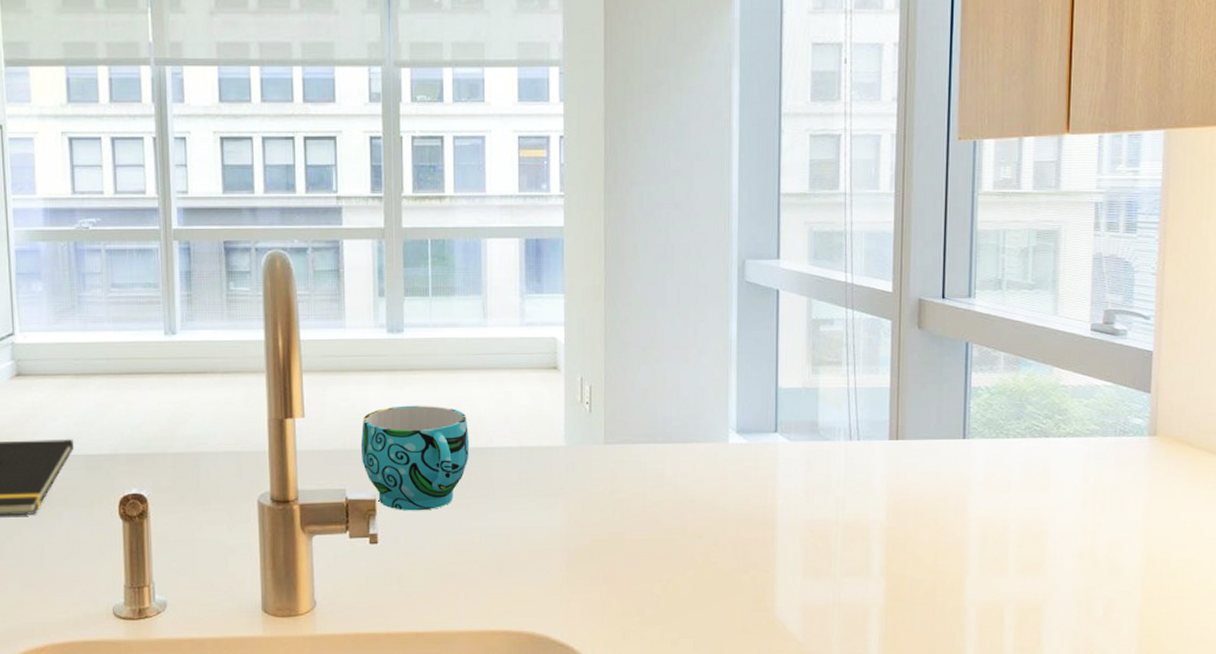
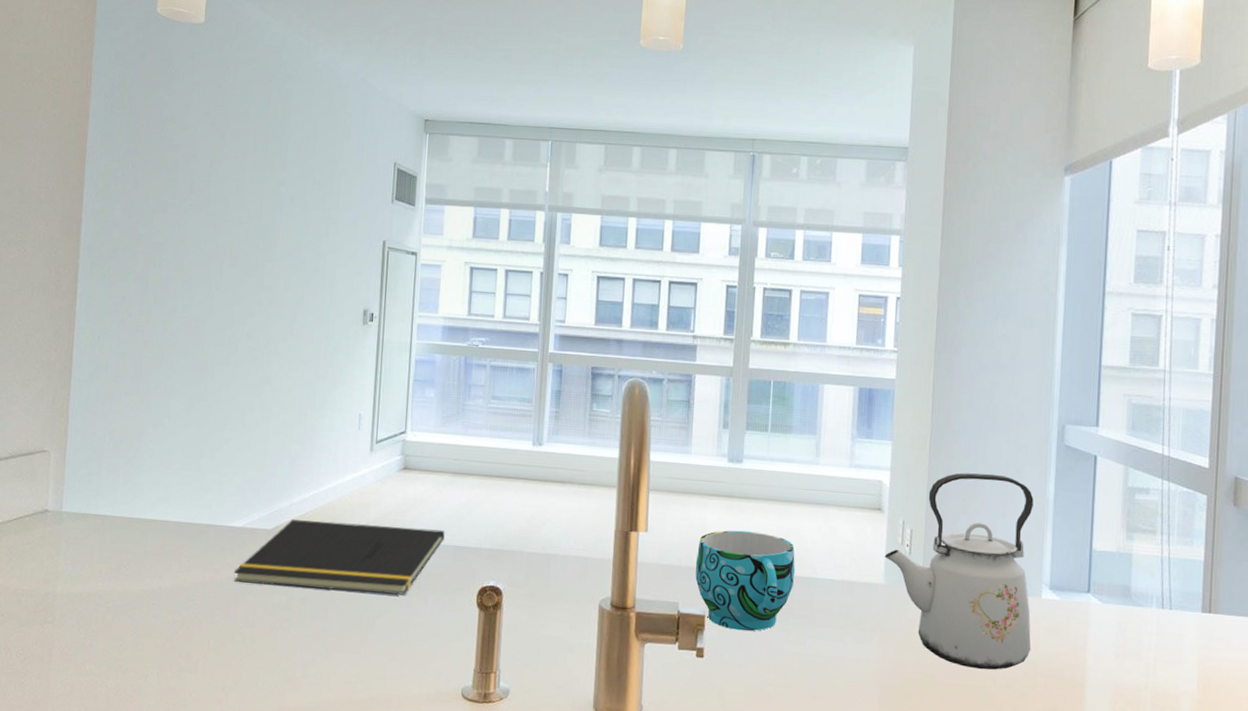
kettle: none [563,319,721,523] -> present [884,472,1034,670]

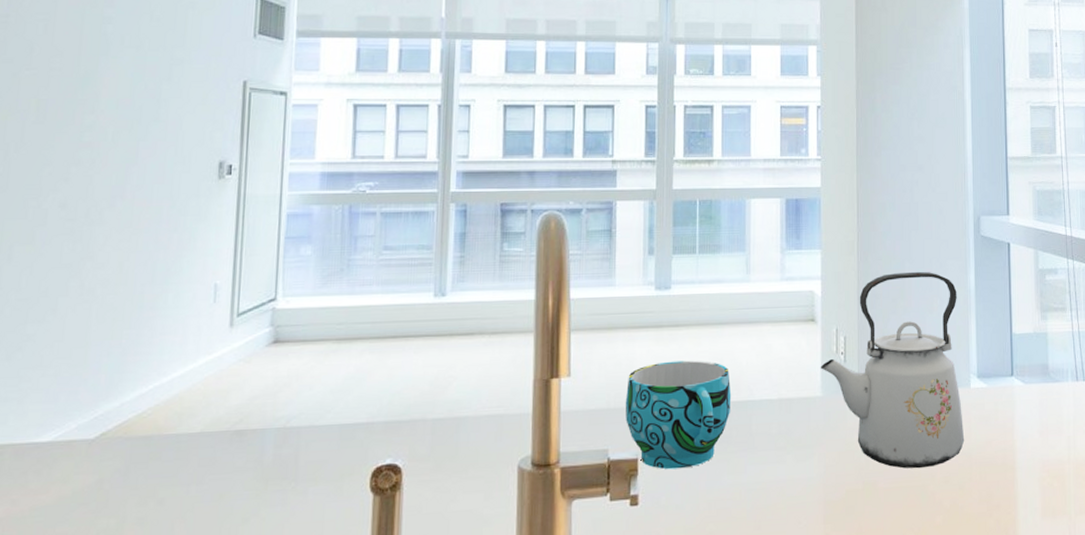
notepad: present [234,519,445,596] -> none [40,407,328,512]

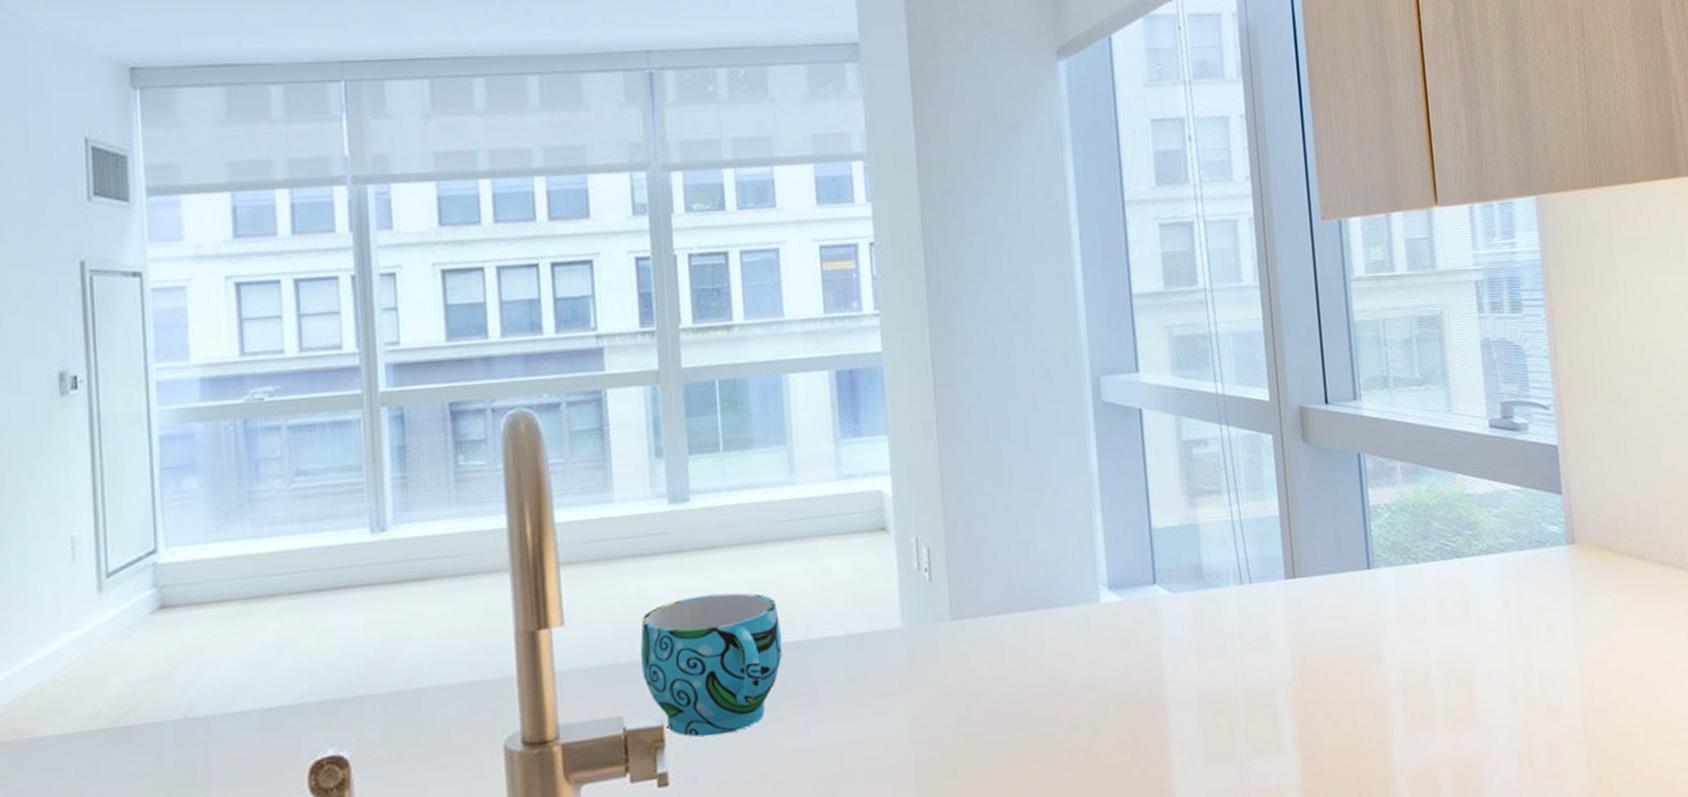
kettle: present [820,271,965,469] -> none [897,454,1097,714]

